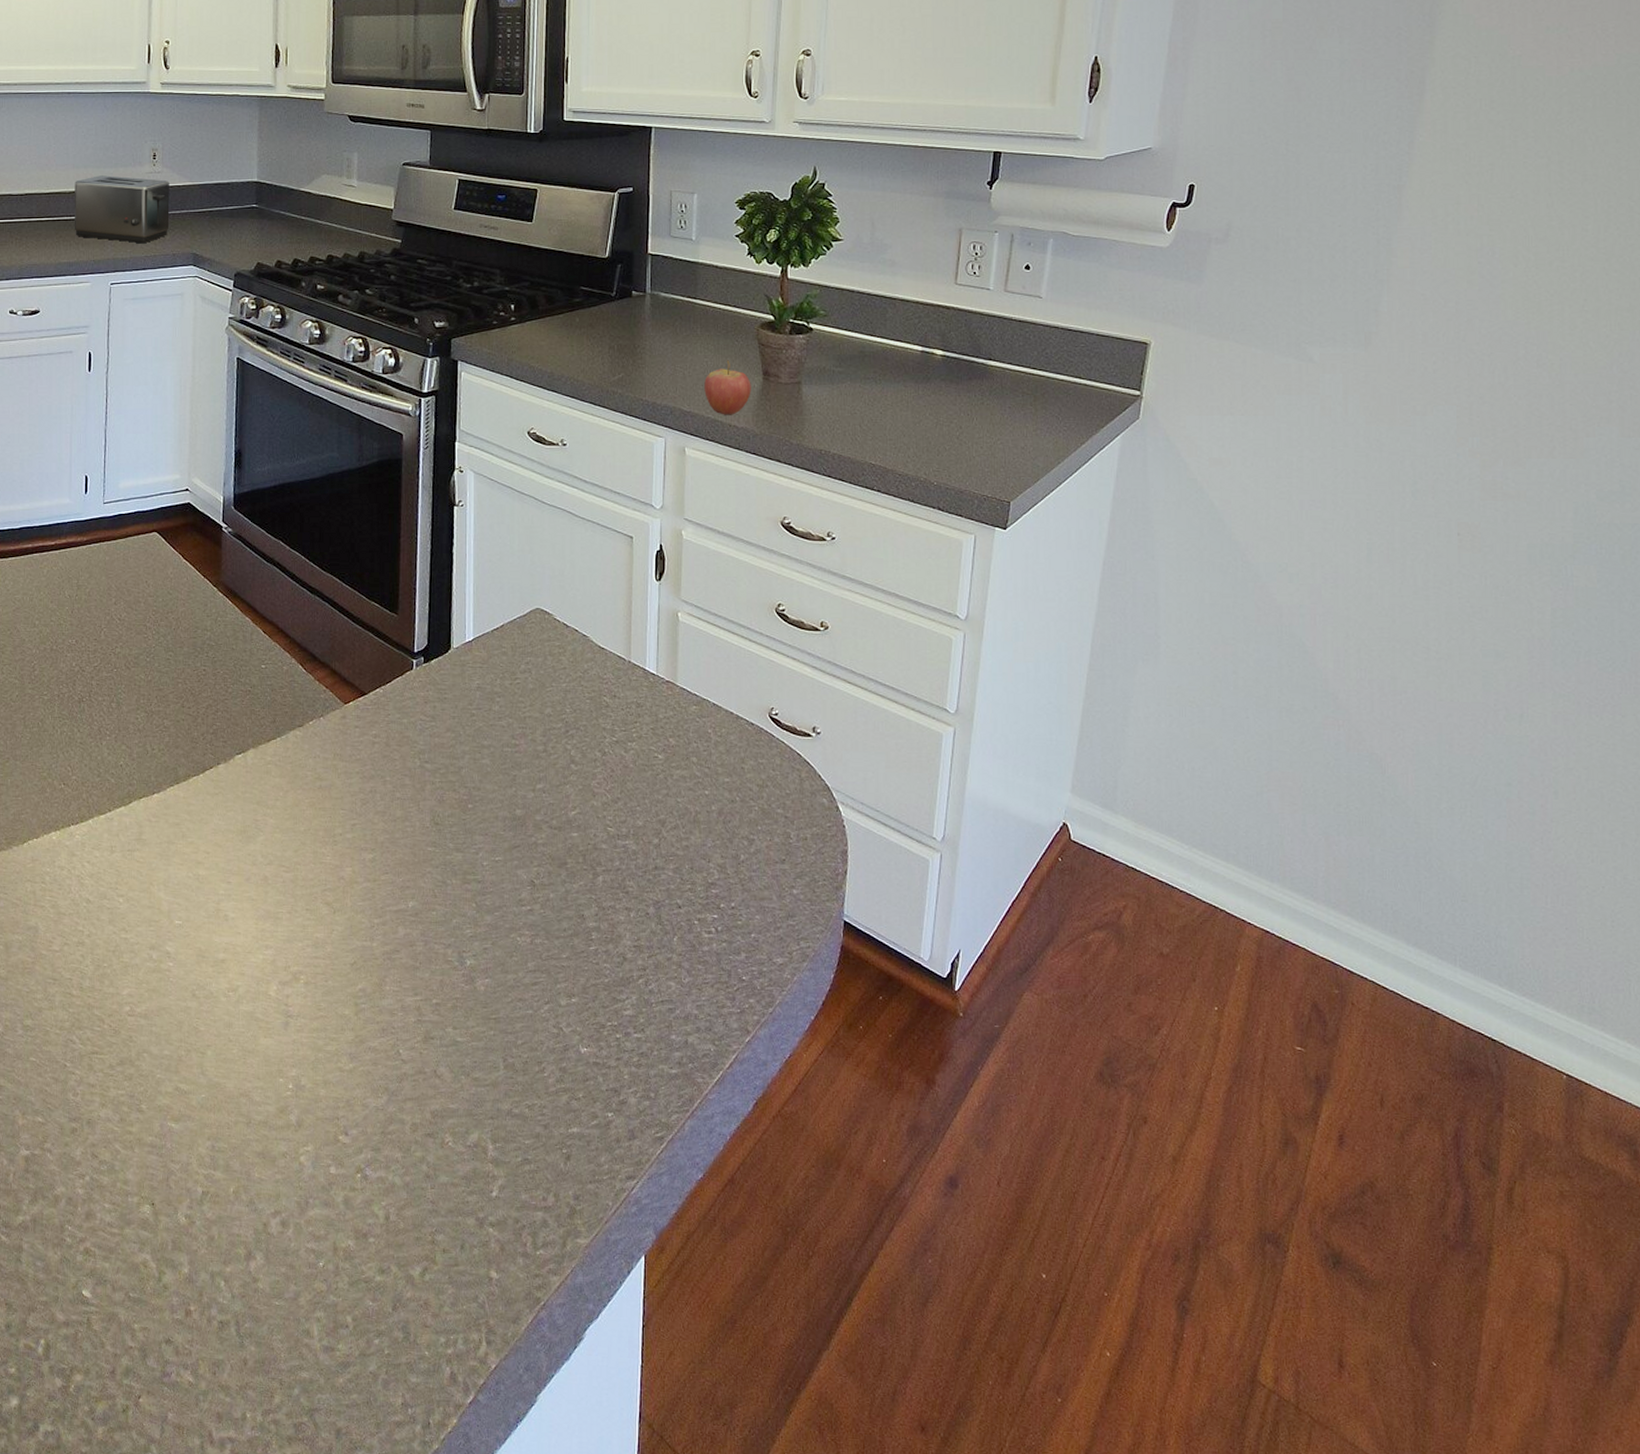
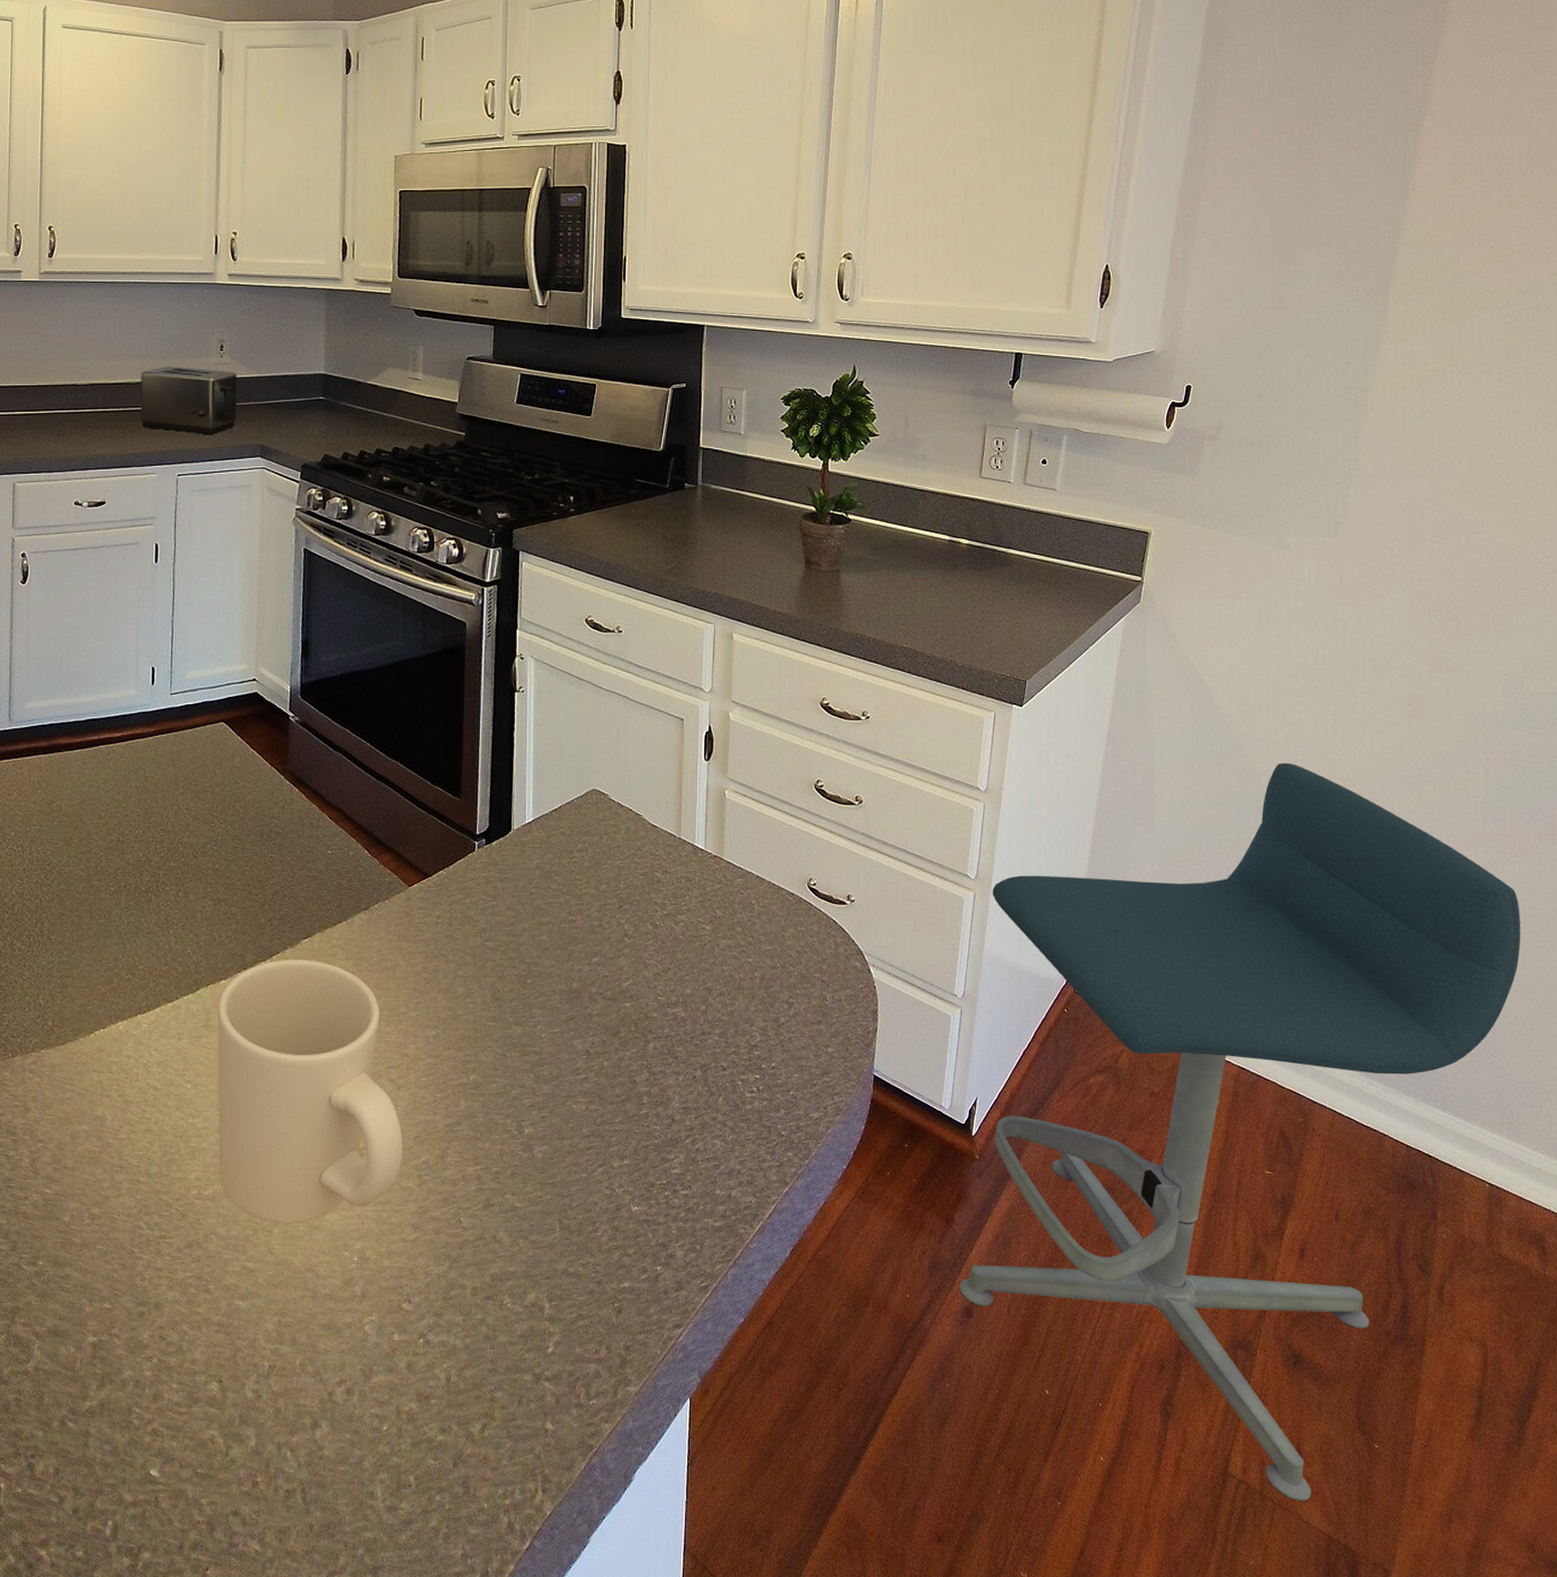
mug: none [150,774,339,1047] -> present [217,959,403,1224]
fruit: present [704,360,751,415] -> none [751,549,794,602]
bar stool: none [942,595,1601,1420] -> present [959,762,1521,1502]

